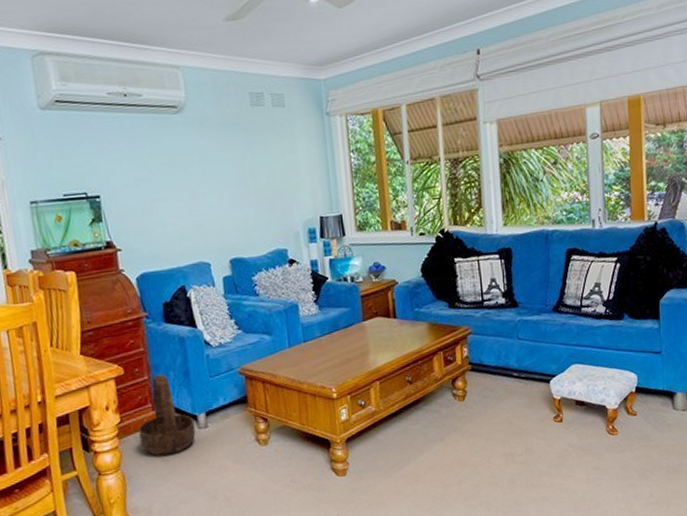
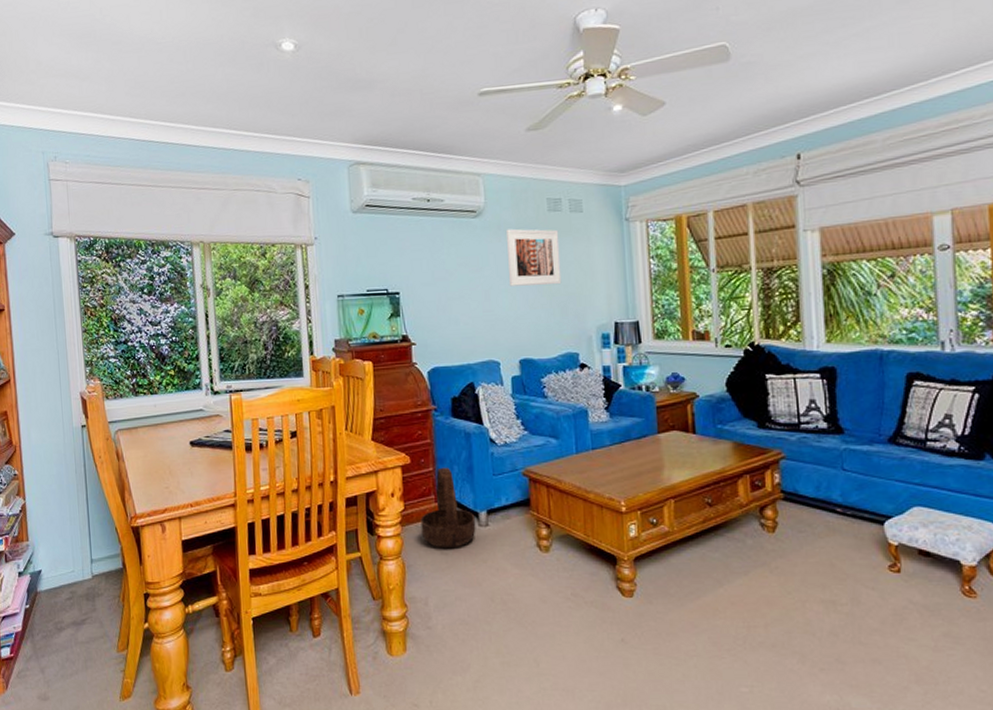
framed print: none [209,124,268,185] -> present [505,228,562,287]

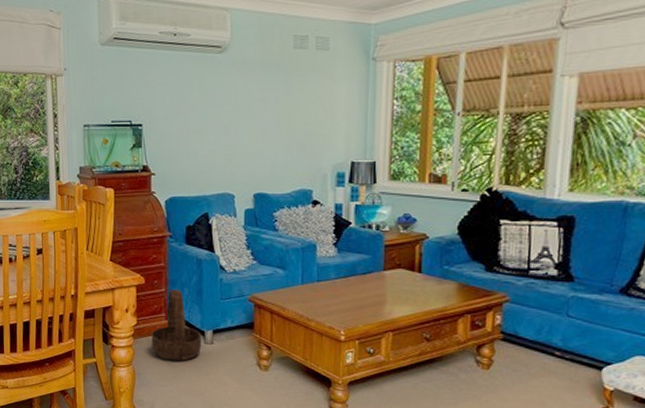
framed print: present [505,228,562,287] -> none [249,65,303,123]

